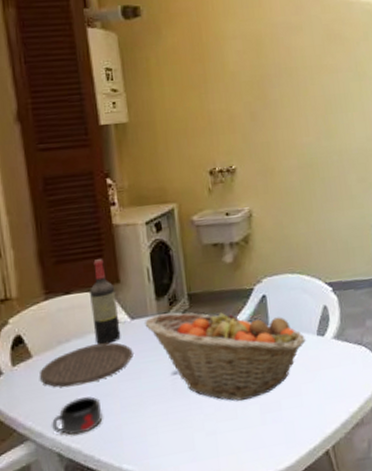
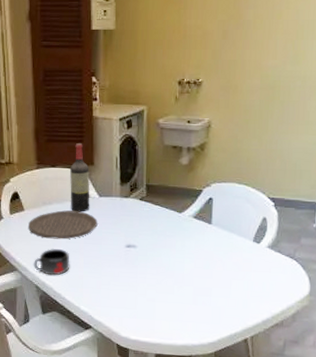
fruit basket: present [145,309,307,401] -> none [109,197,243,281]

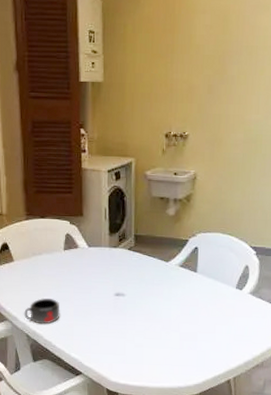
plate: present [27,210,98,240] -> none [17,260,87,289]
wine bottle: present [70,143,90,212] -> none [59,195,80,262]

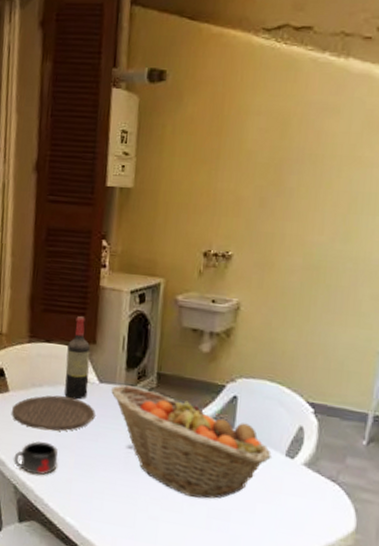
plate: none [17,260,87,289] -> present [11,395,96,431]
wine bottle: none [59,195,80,262] -> present [64,316,91,400]
fruit basket: none [99,247,227,327] -> present [111,385,273,499]

